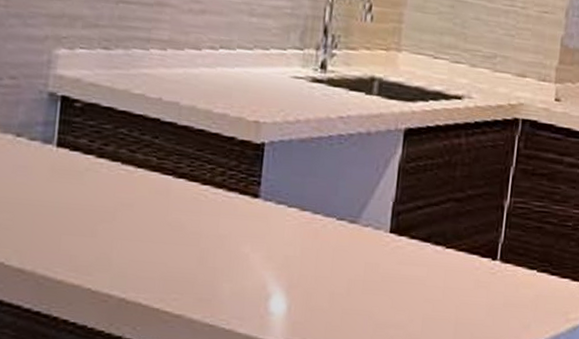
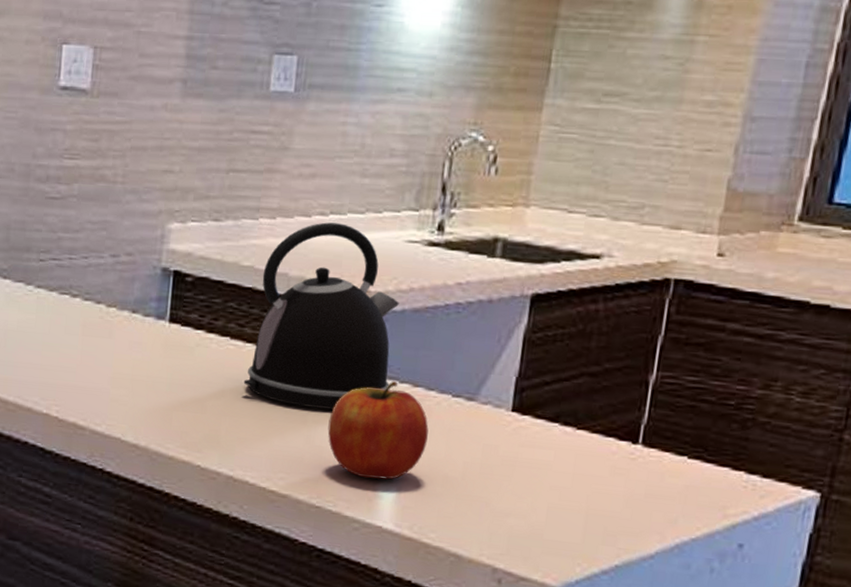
kettle: none [135,56,287,232] -> present [243,222,399,410]
fruit: none [220,204,316,298] -> present [327,380,429,480]

